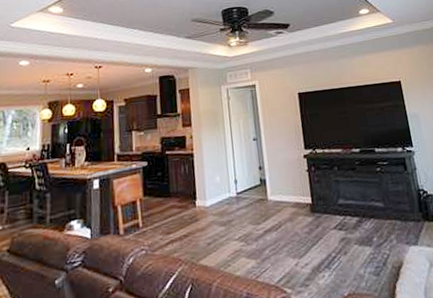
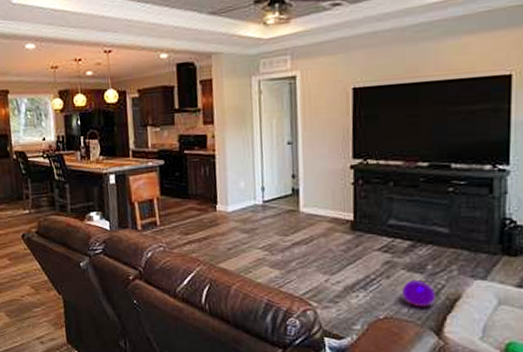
ball: none [357,252,385,279] -> present [401,279,437,306]

